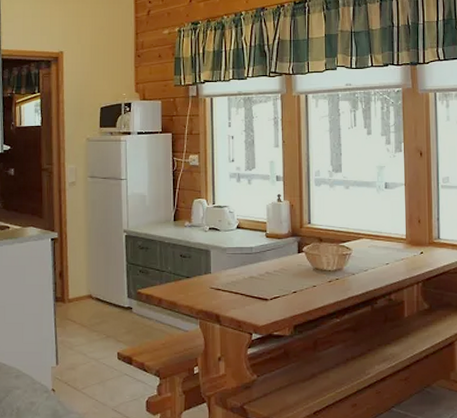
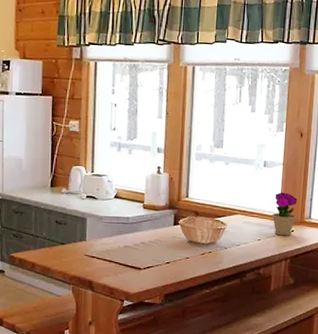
flower pot: none [398,213,425,258] -> present [271,192,297,236]

